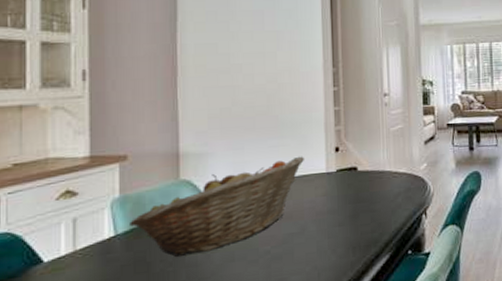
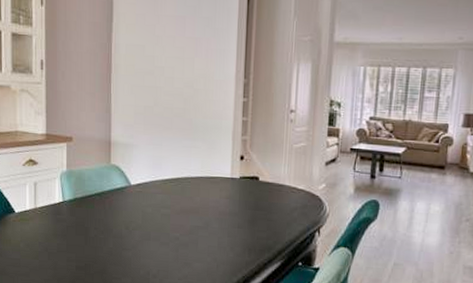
fruit basket: present [130,156,305,257] -> none [73,159,213,228]

